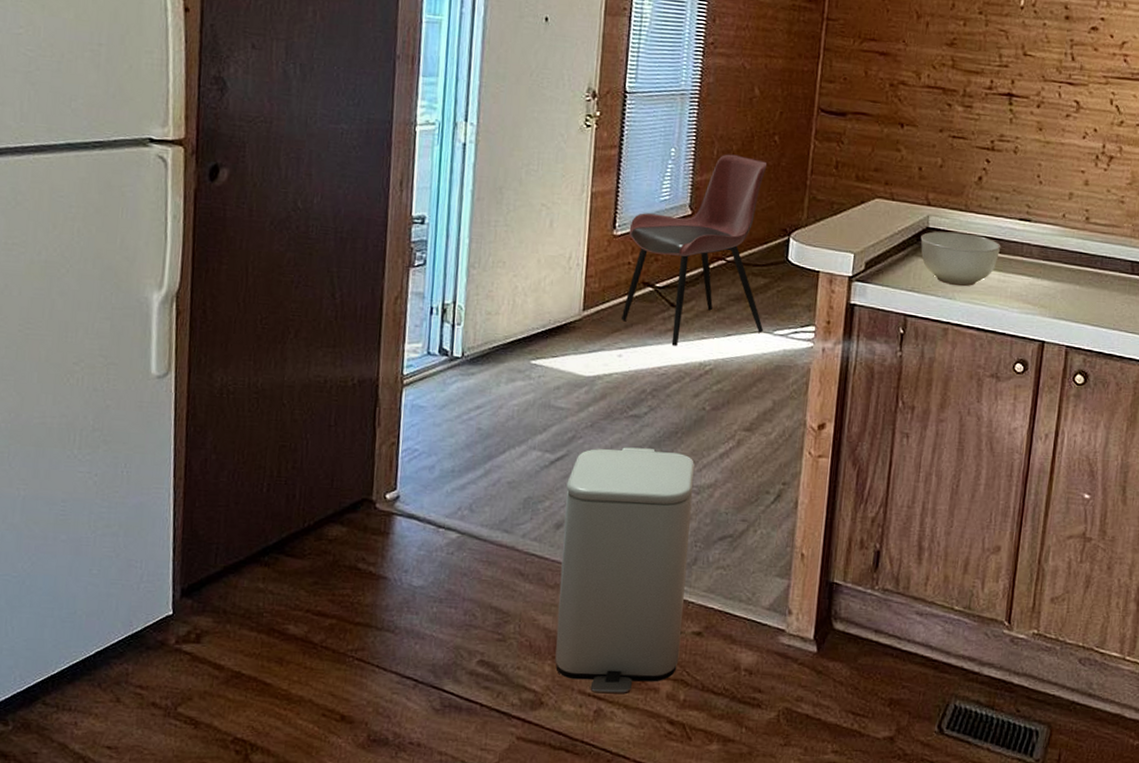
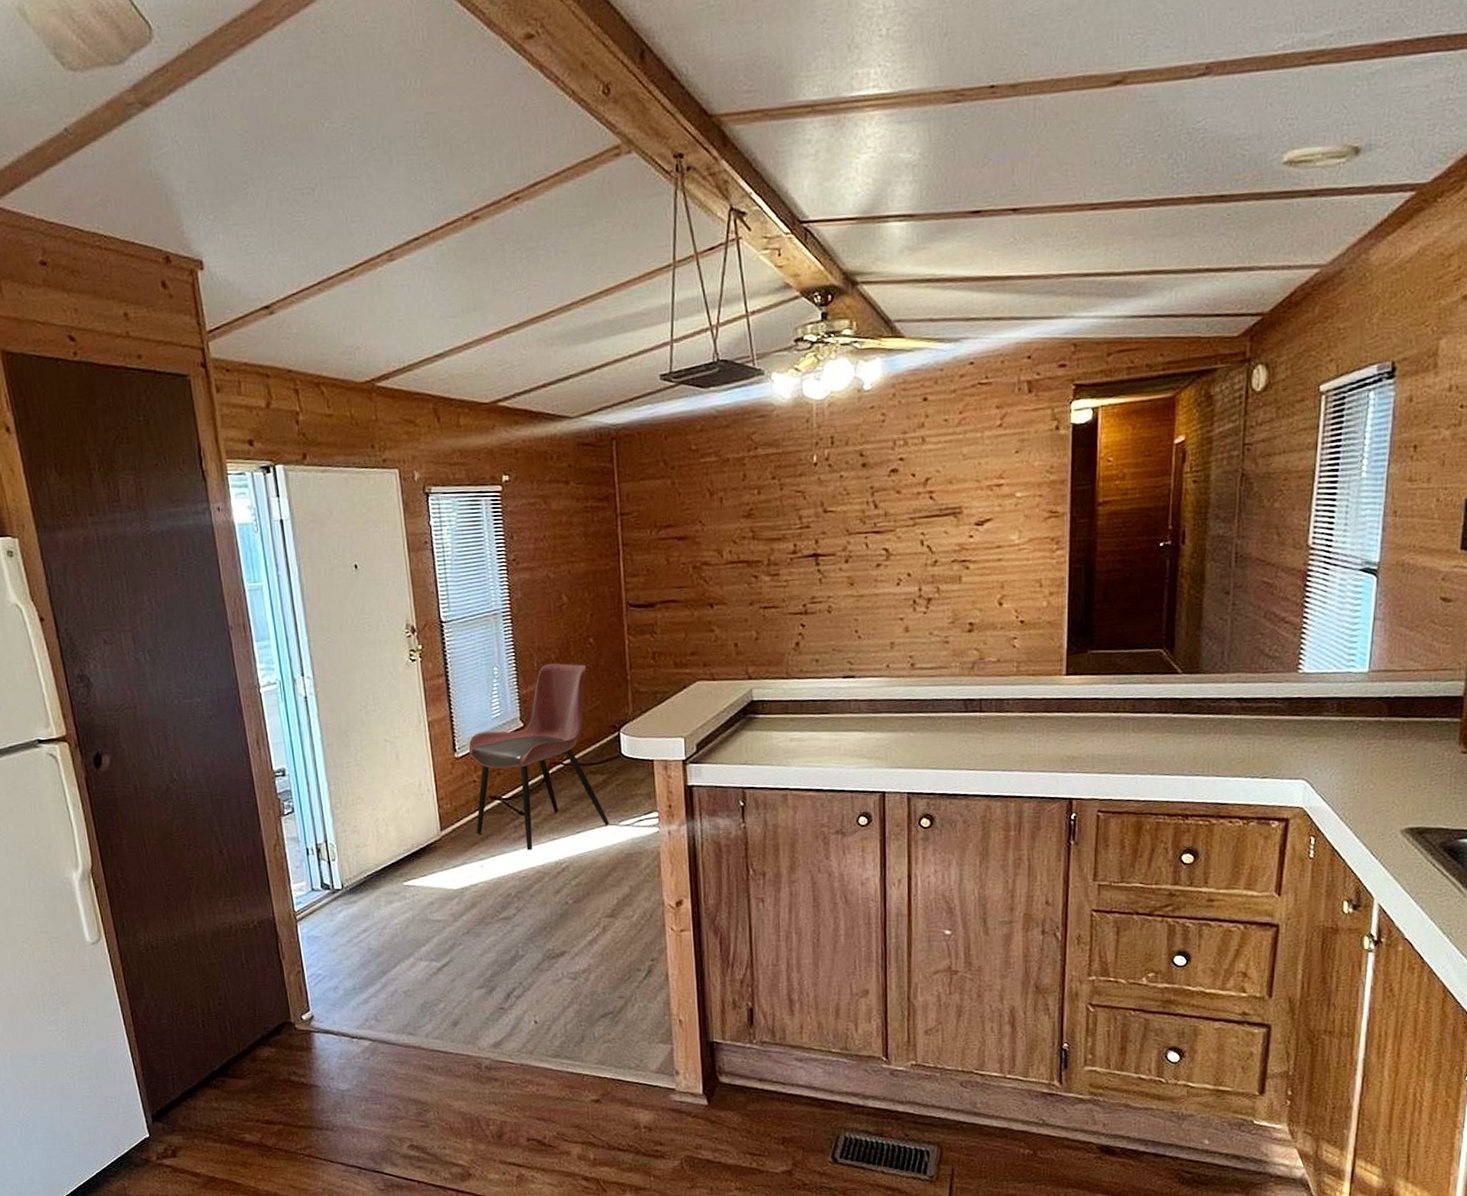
pedal bin: present [555,447,696,695] -> none [455,945,584,1162]
bowl: present [920,231,1001,287] -> none [747,699,829,753]

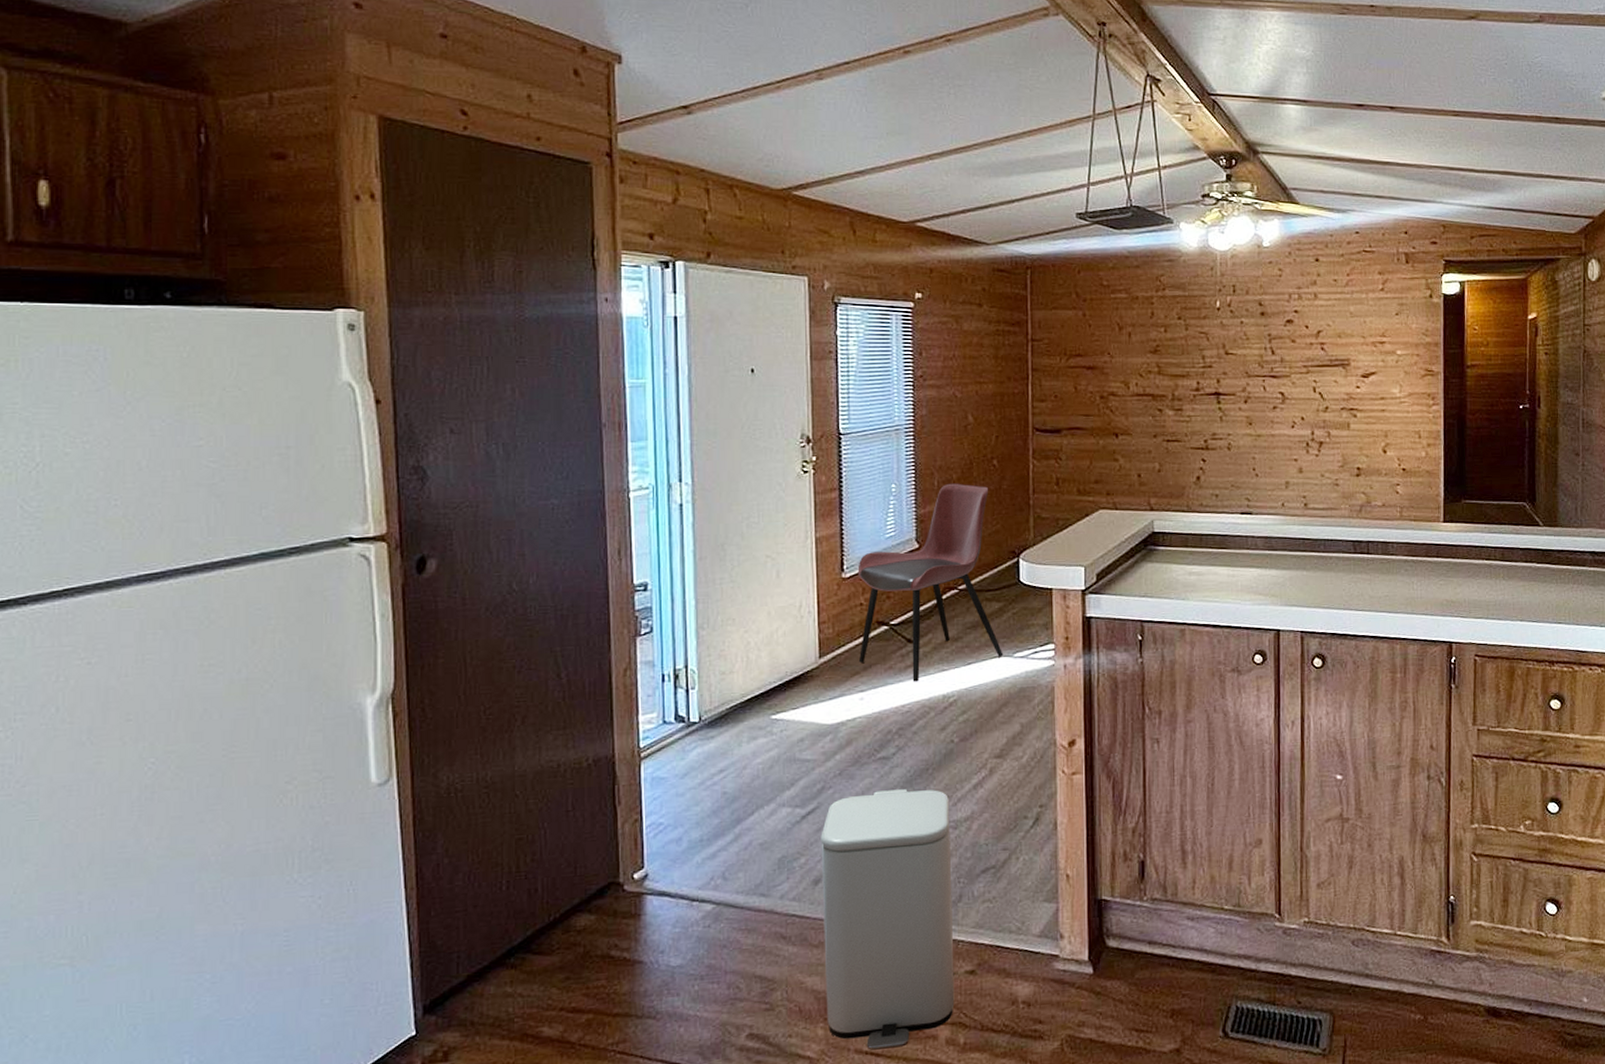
pedal bin: none [455,945,584,1162] -> present [821,789,955,1050]

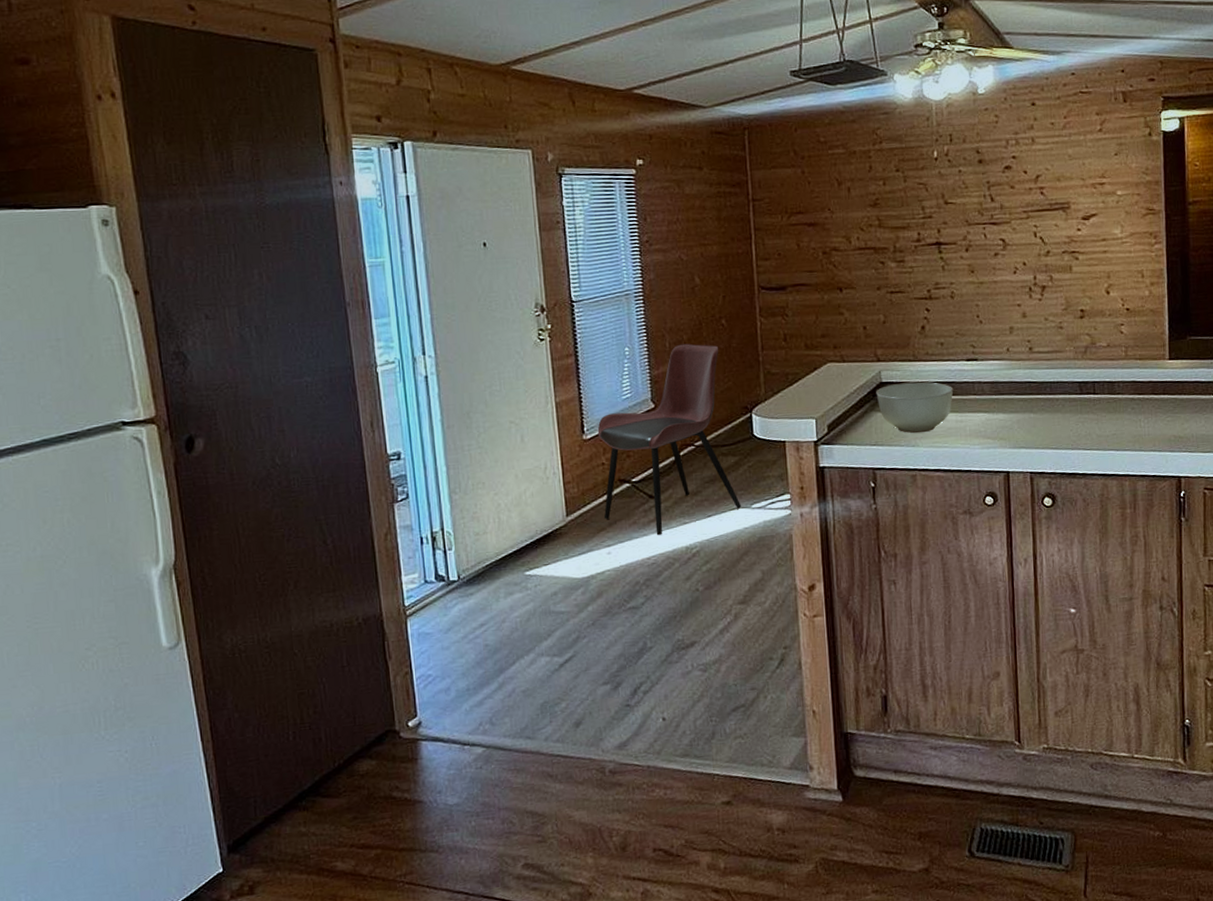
pedal bin: present [821,789,955,1050] -> none [579,635,714,876]
bowl: none [1147,533,1227,586] -> present [876,381,954,434]

